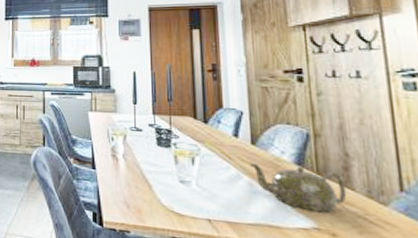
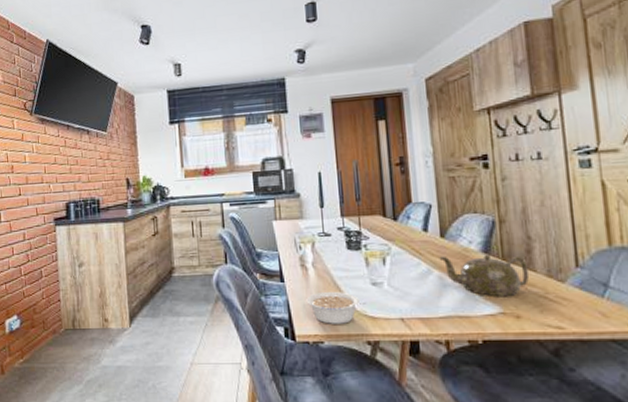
legume: none [115,183,174,217] -> present [306,291,367,324]

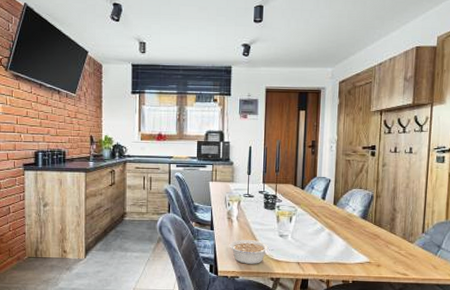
teapot: present [439,254,529,297] -> none [330,218,390,251]

